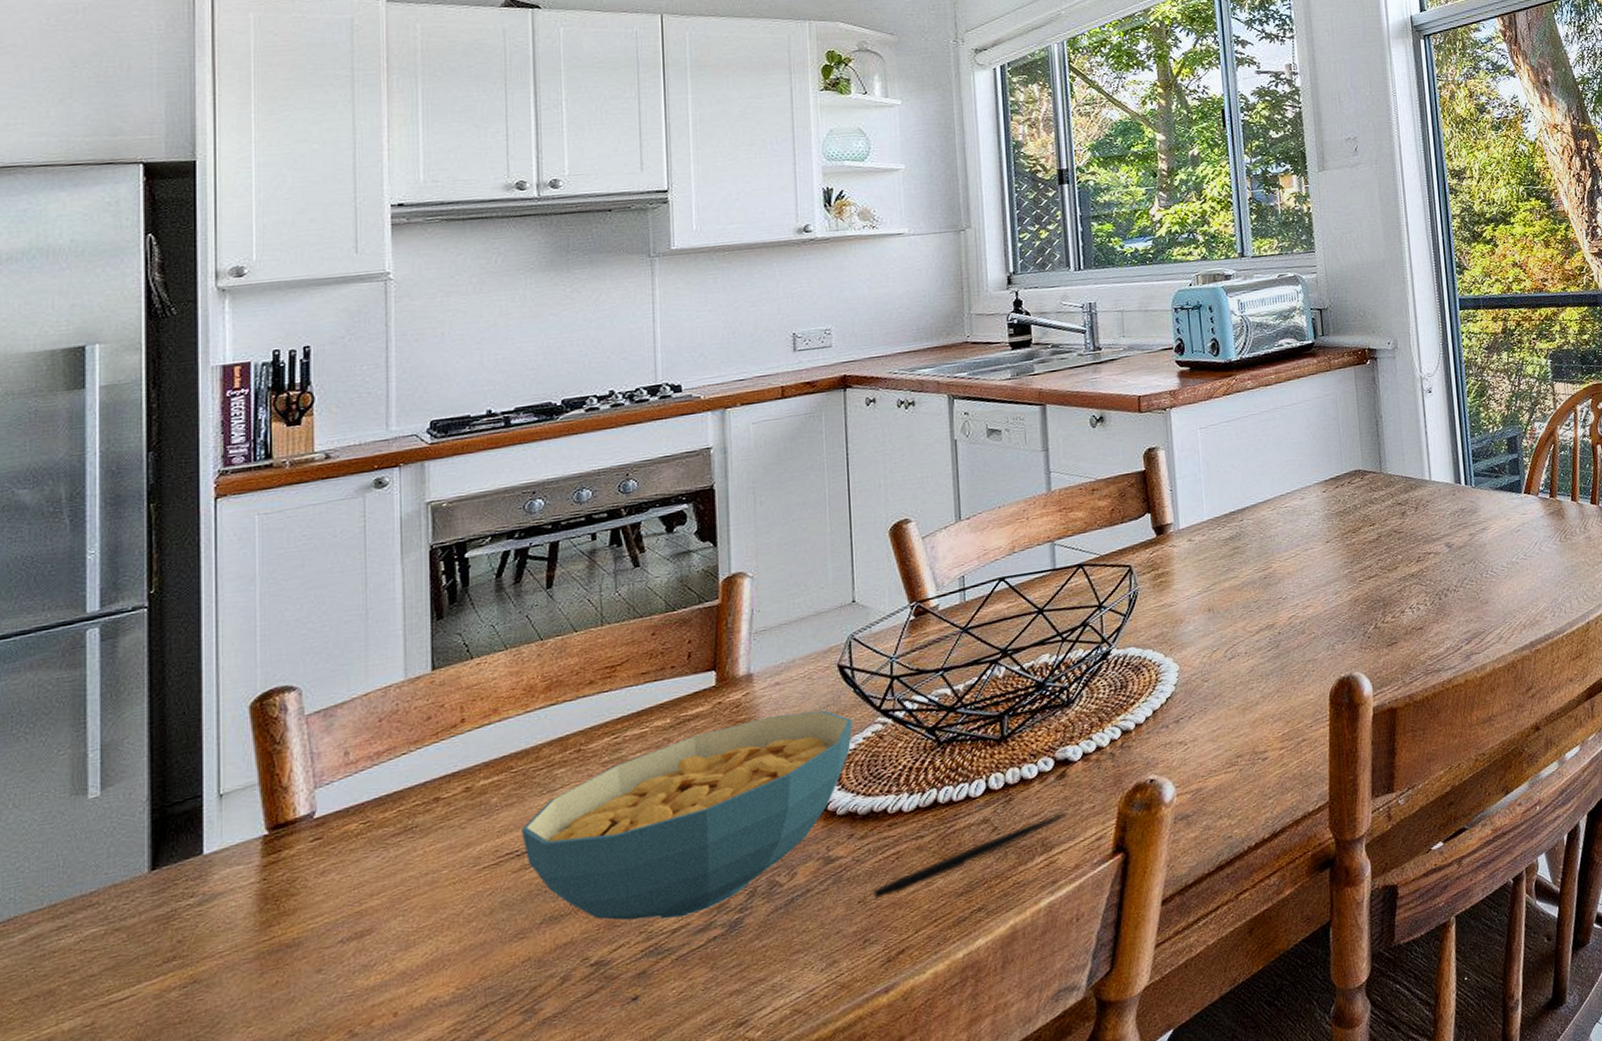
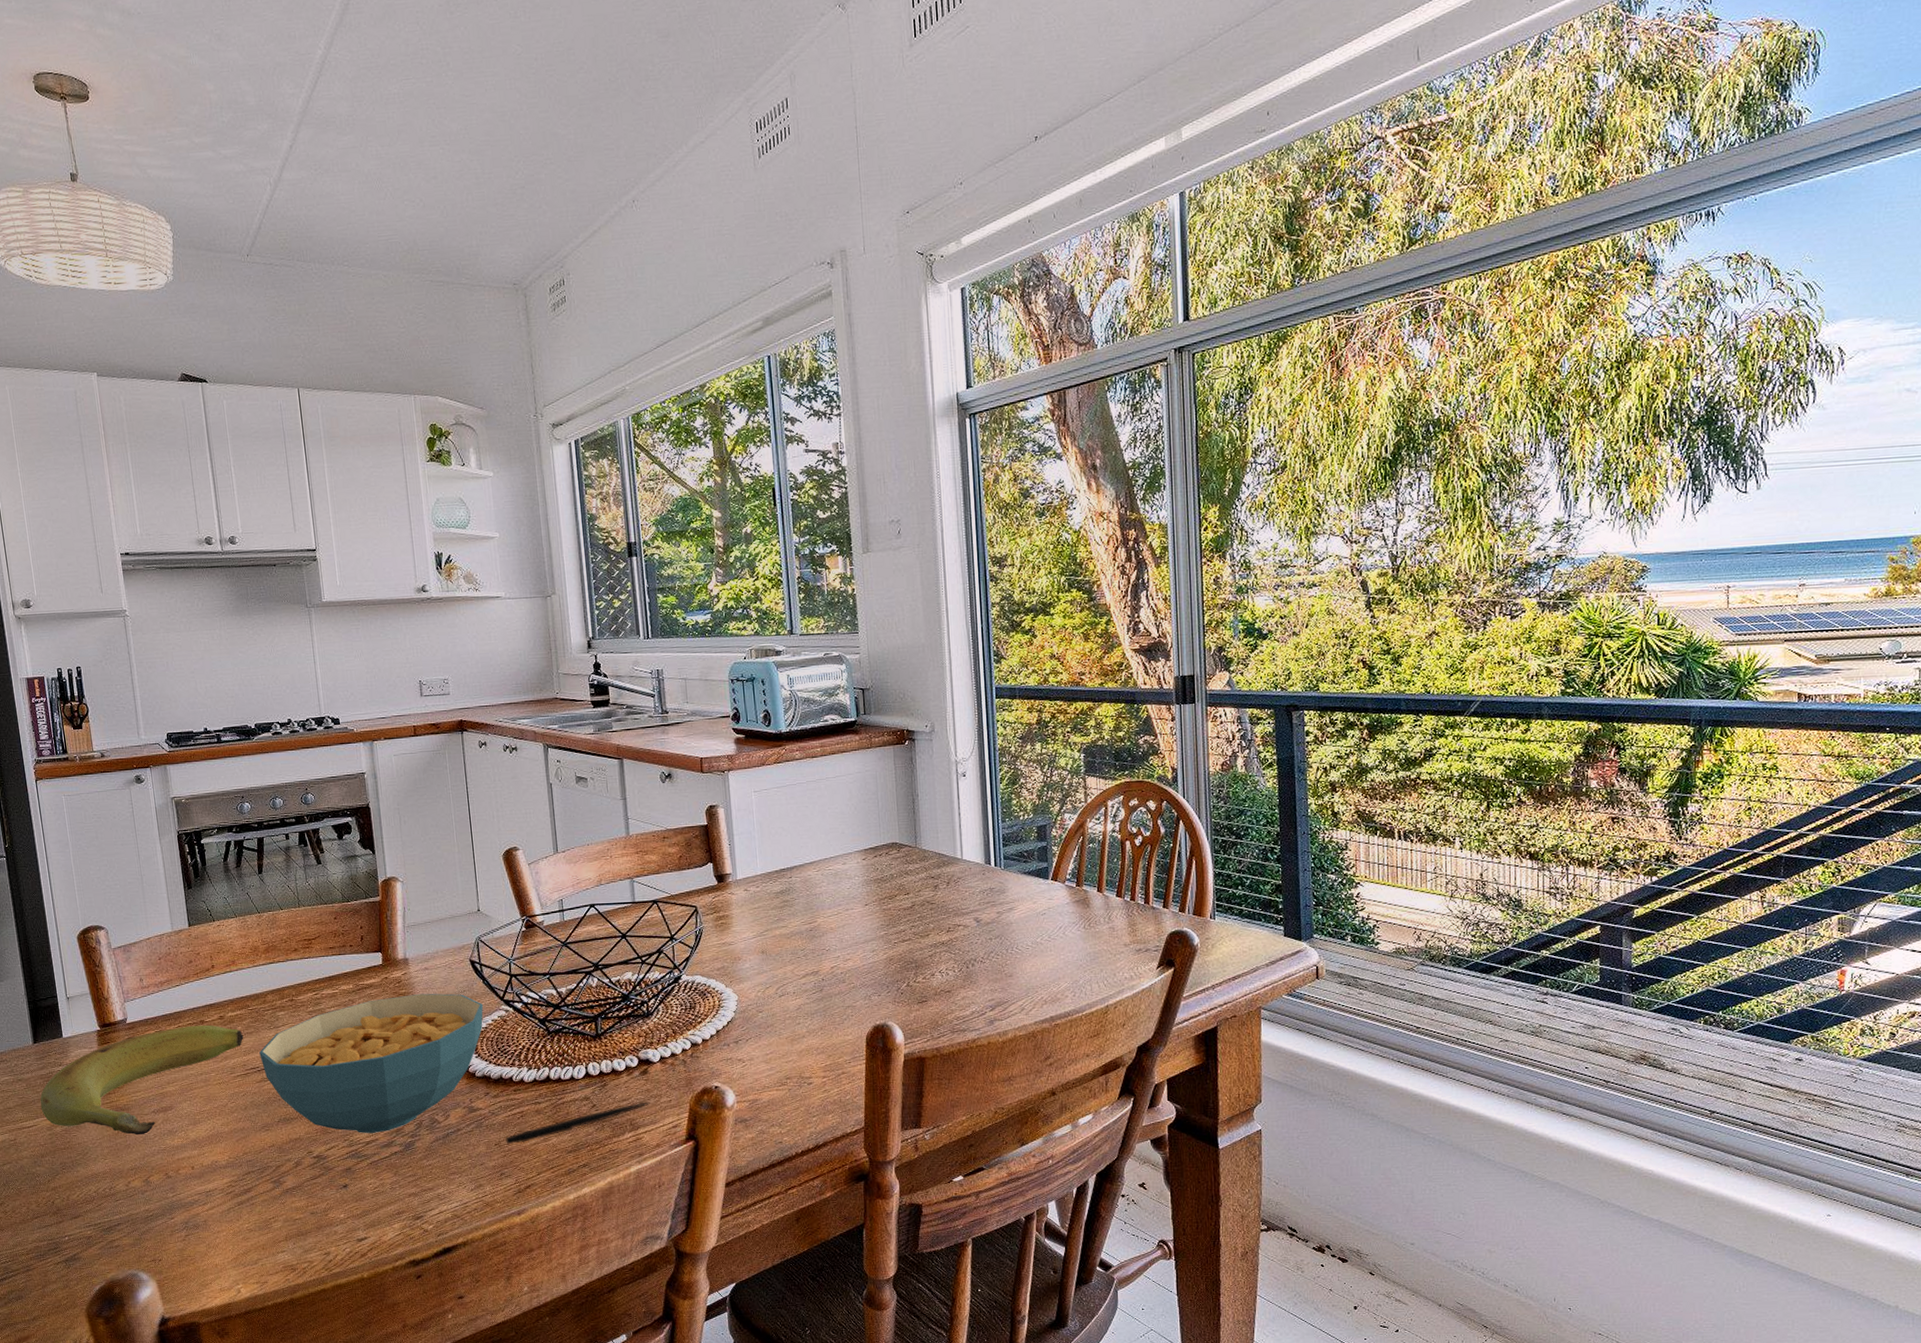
banana: none [147,801,500,990] -> present [40,1025,244,1135]

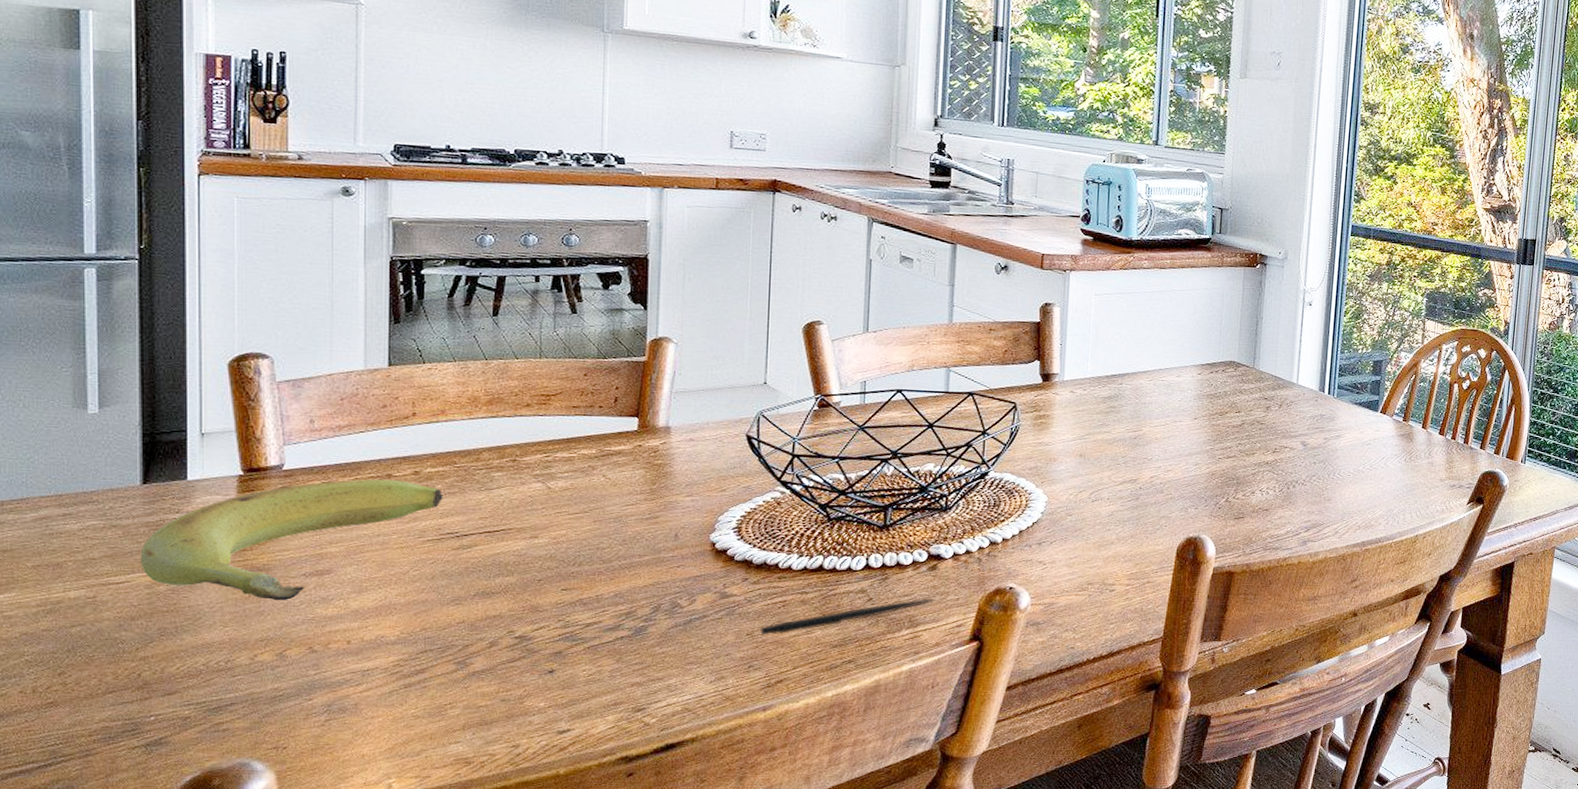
cereal bowl: present [259,993,484,1134] -> none [461,466,756,616]

